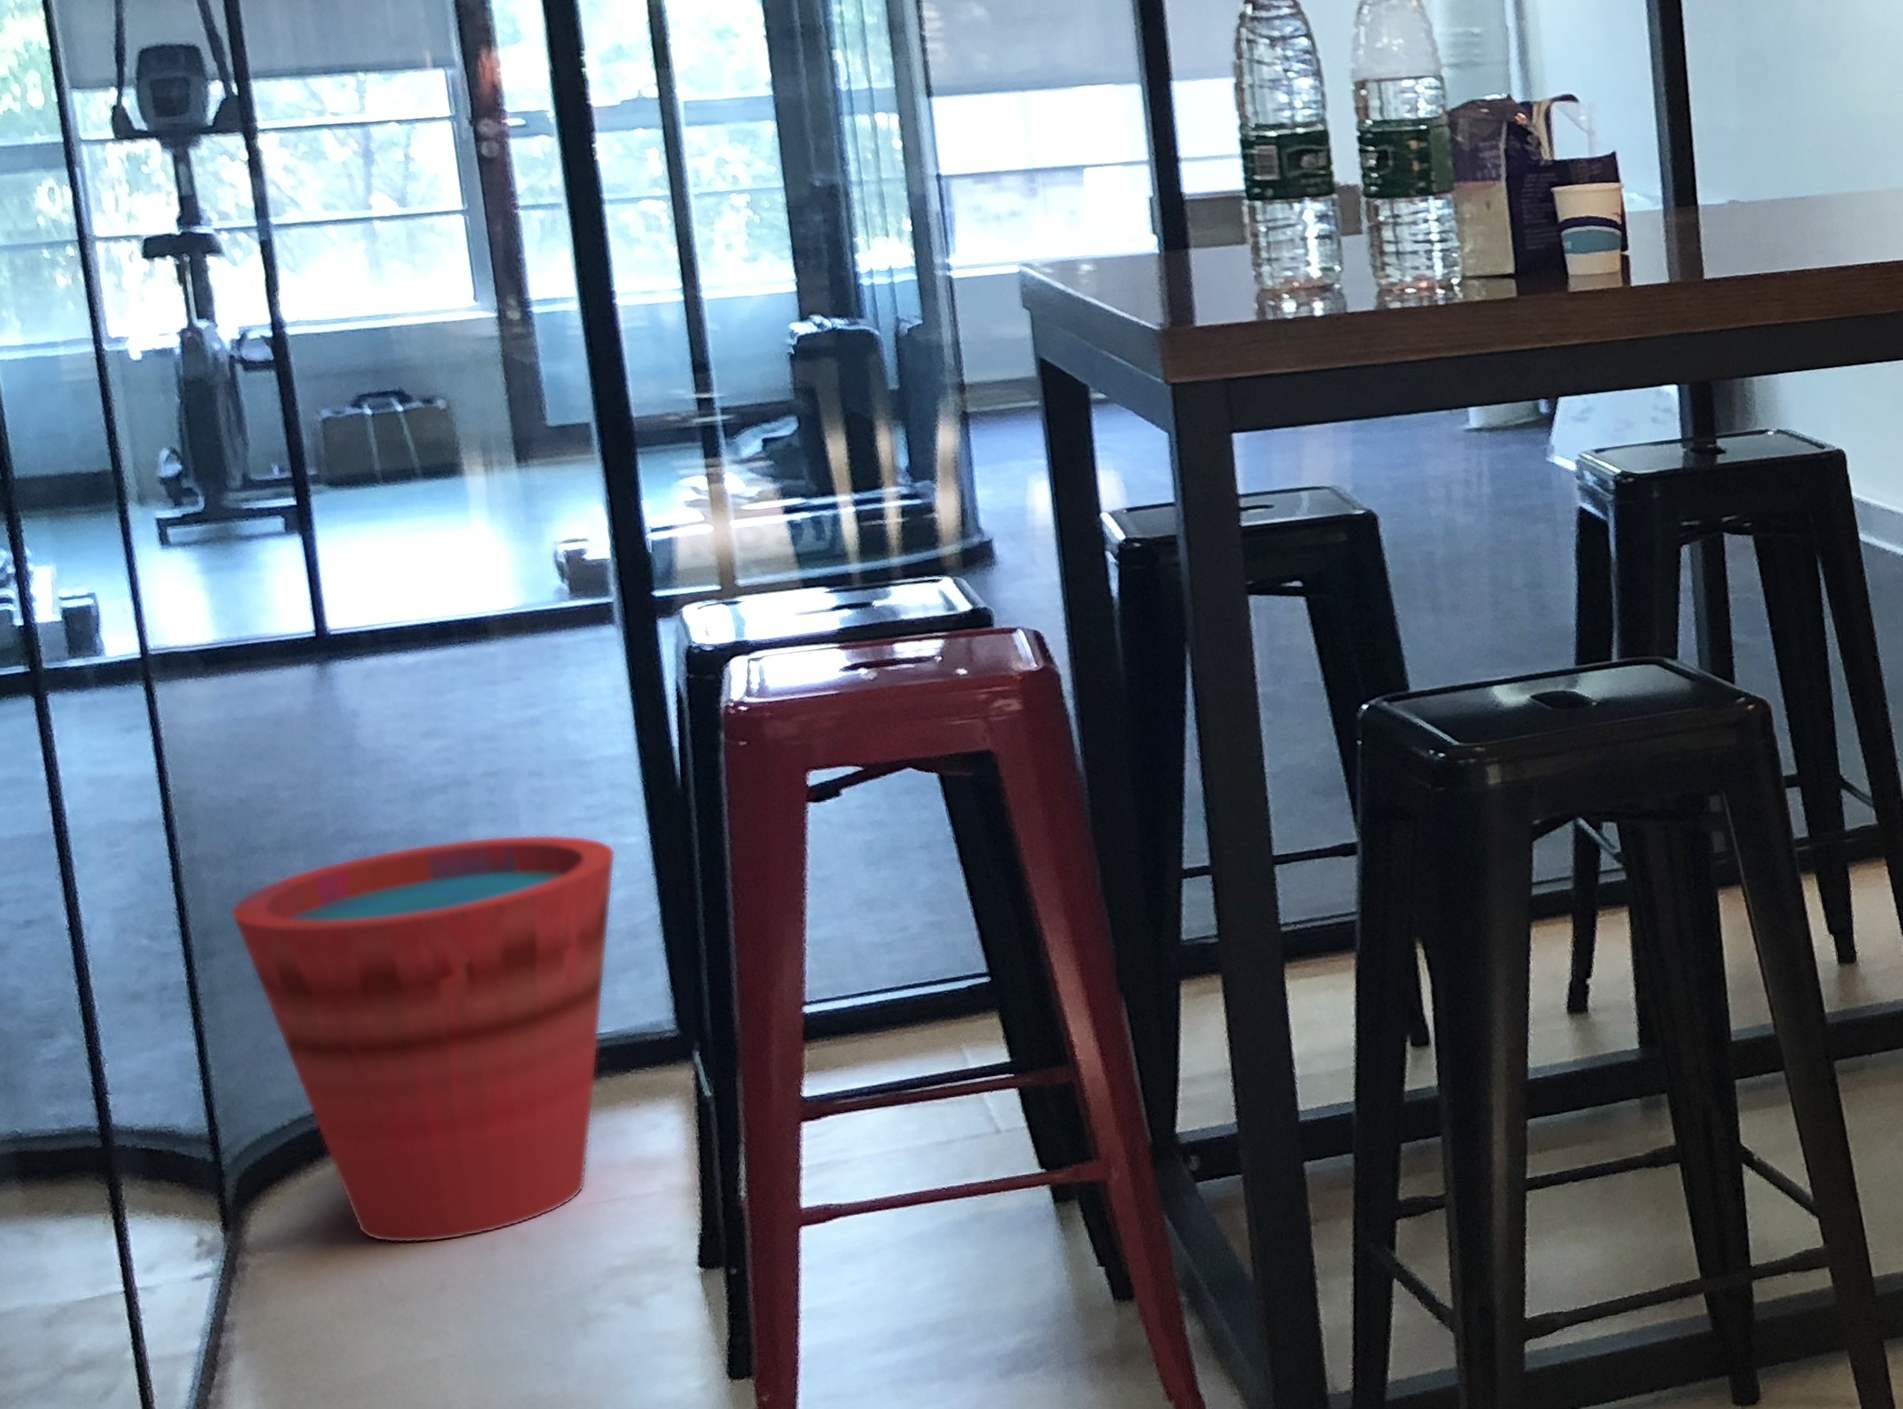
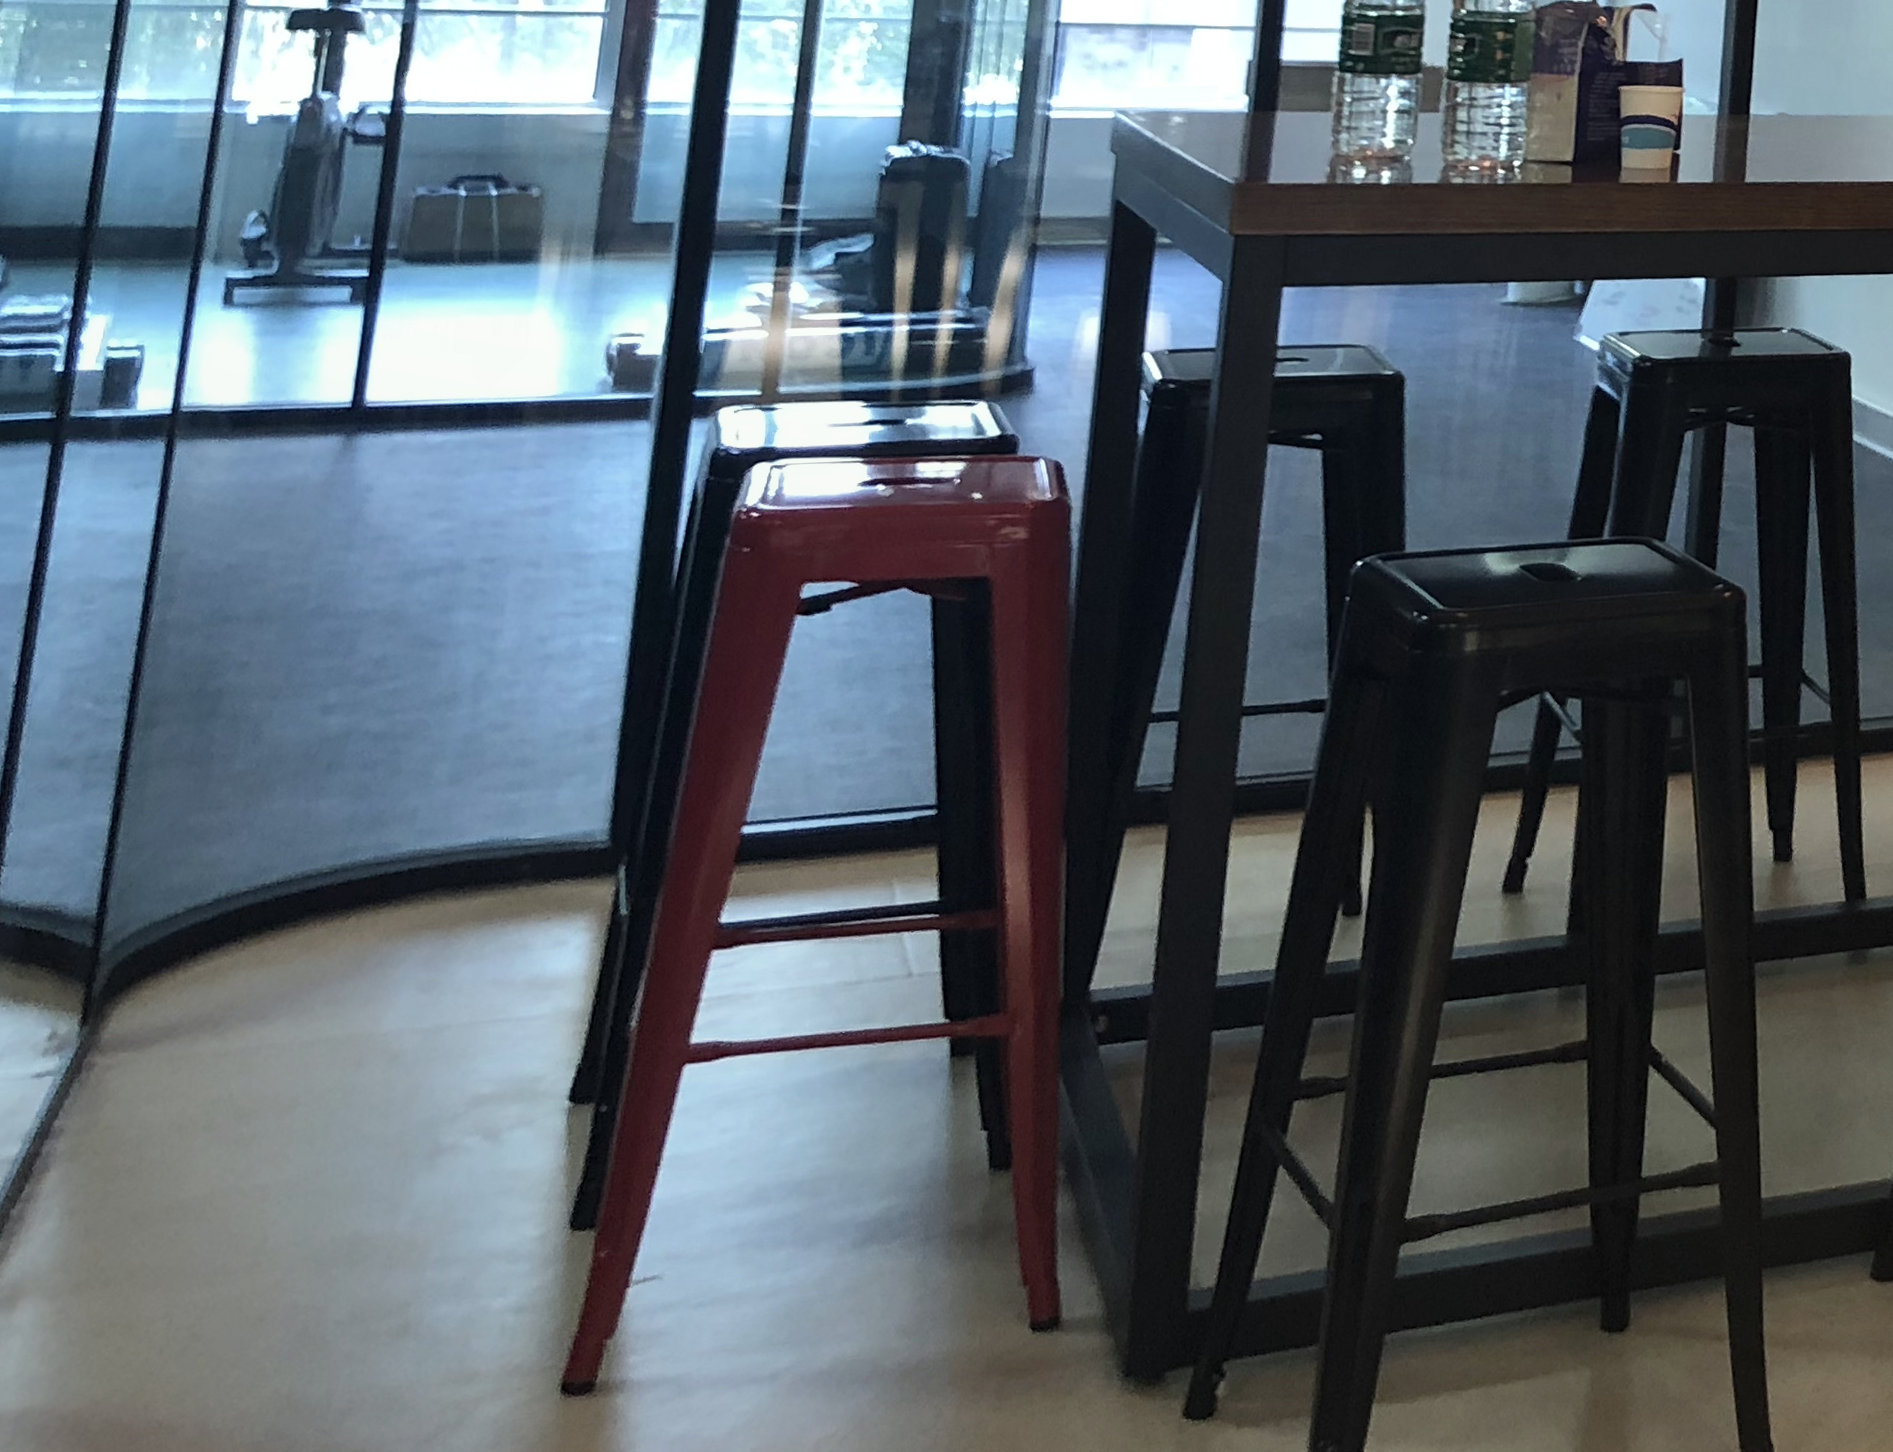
bucket: present [230,834,617,1244] -> none [185,624,593,1054]

